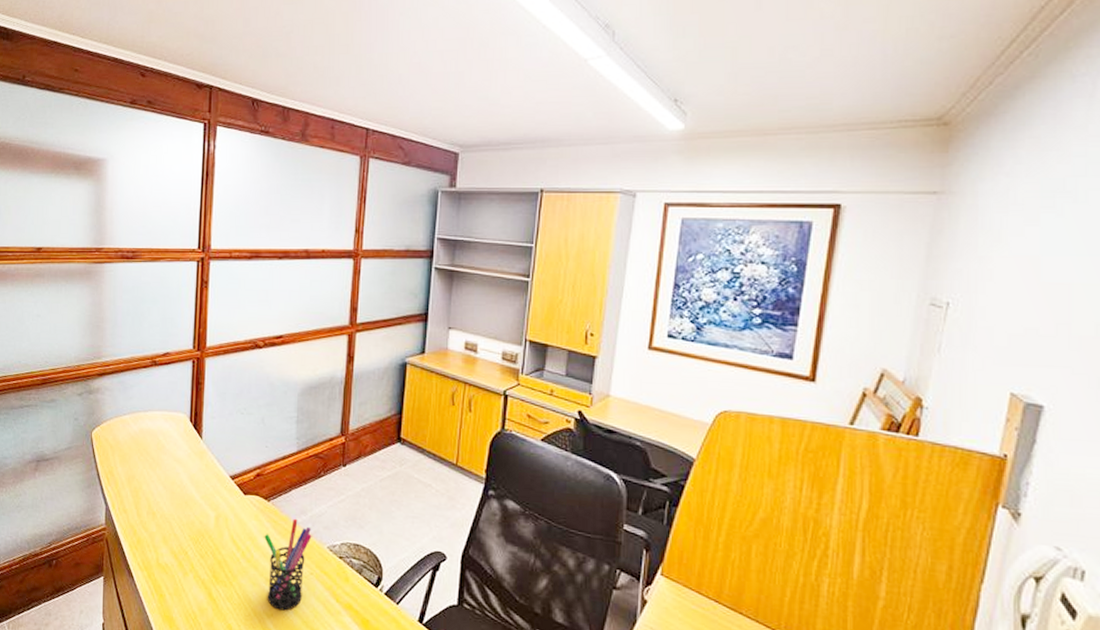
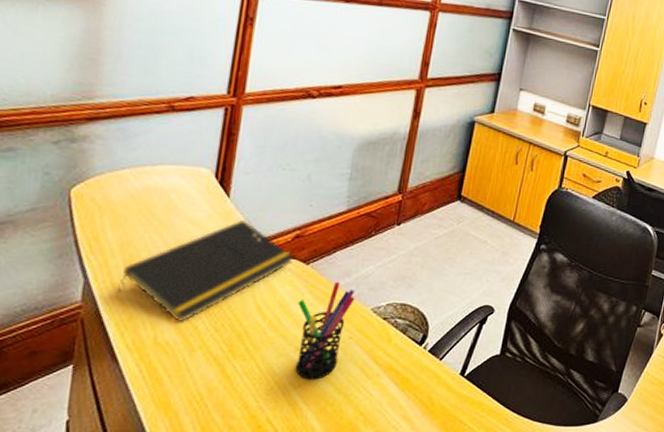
notepad: none [127,458,257,547] -> present [116,219,294,322]

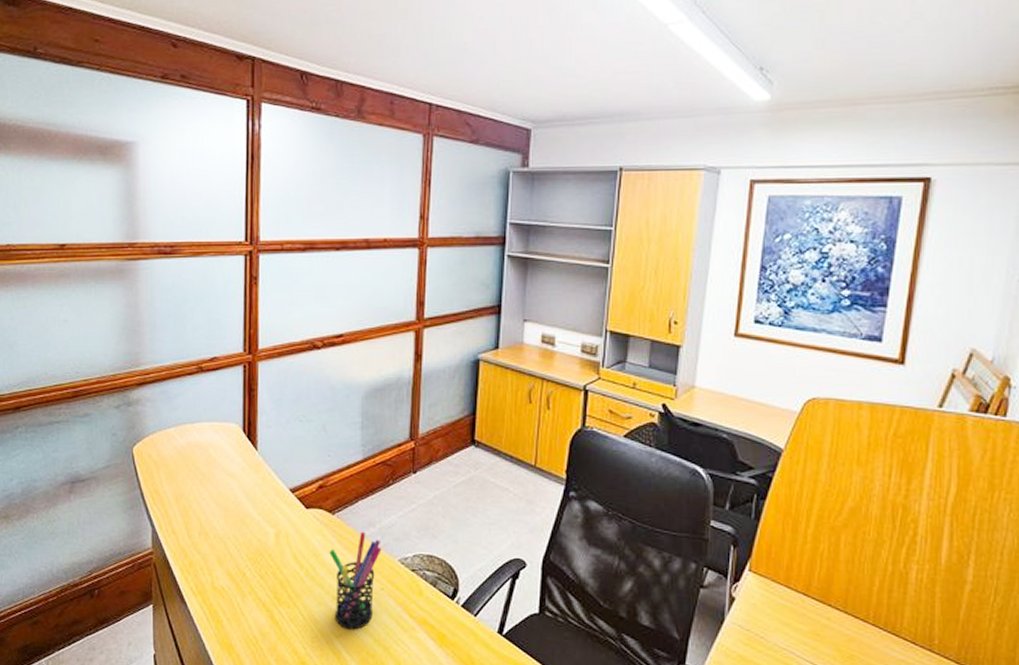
notepad: present [116,219,294,322] -> none [177,471,320,568]

